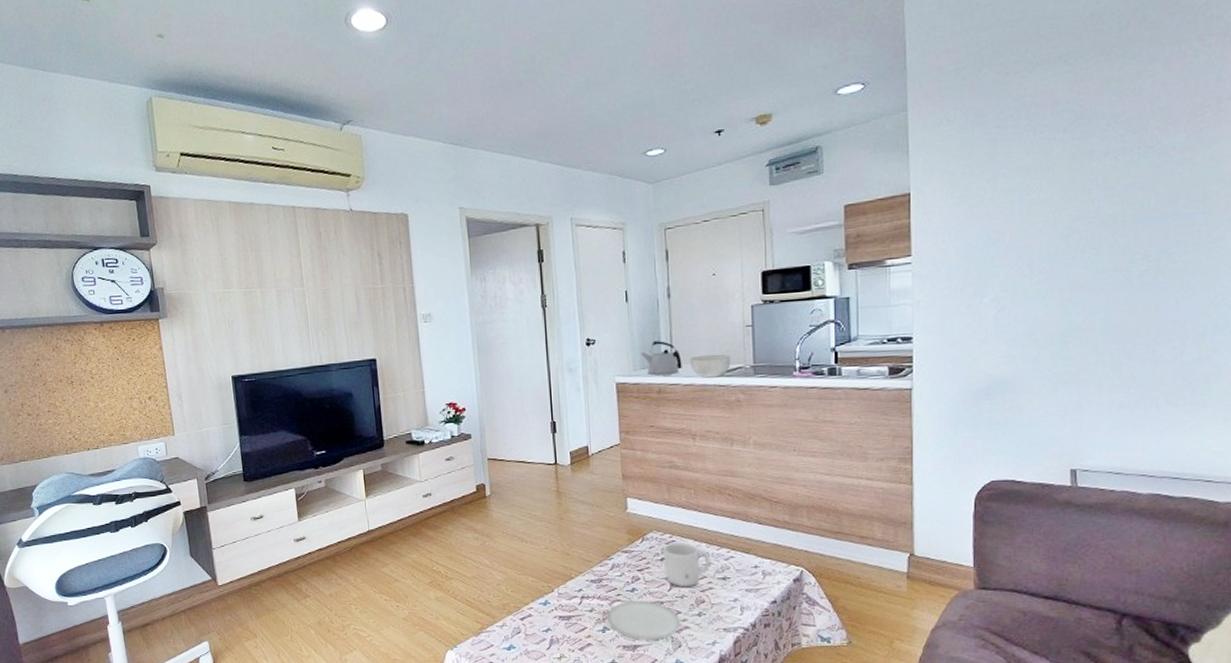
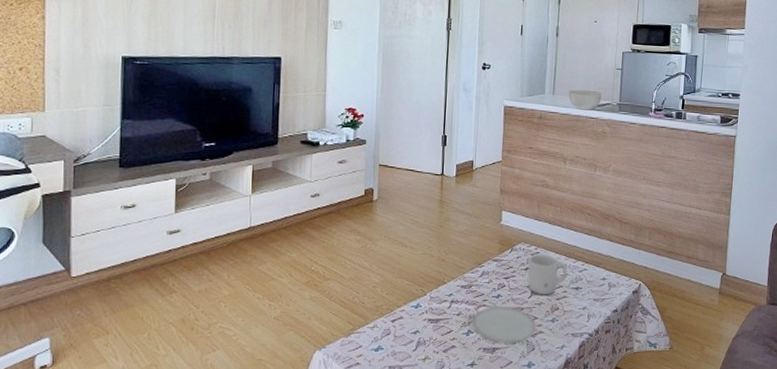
kettle: present [641,341,682,376] -> none [528,73,562,105]

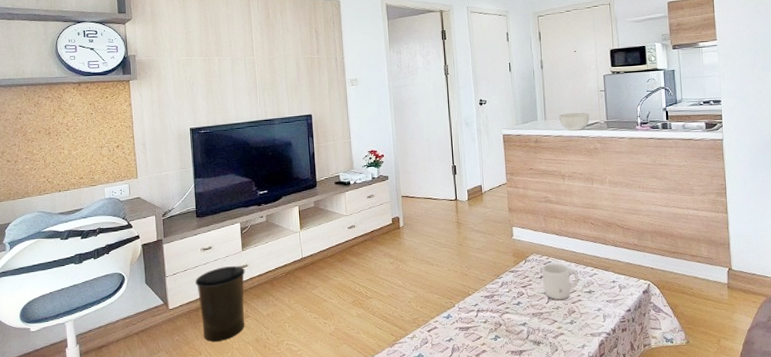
waste bin: none [109,230,177,319] -> present [195,266,245,342]
plate: present [471,306,536,343] -> none [498,312,557,346]

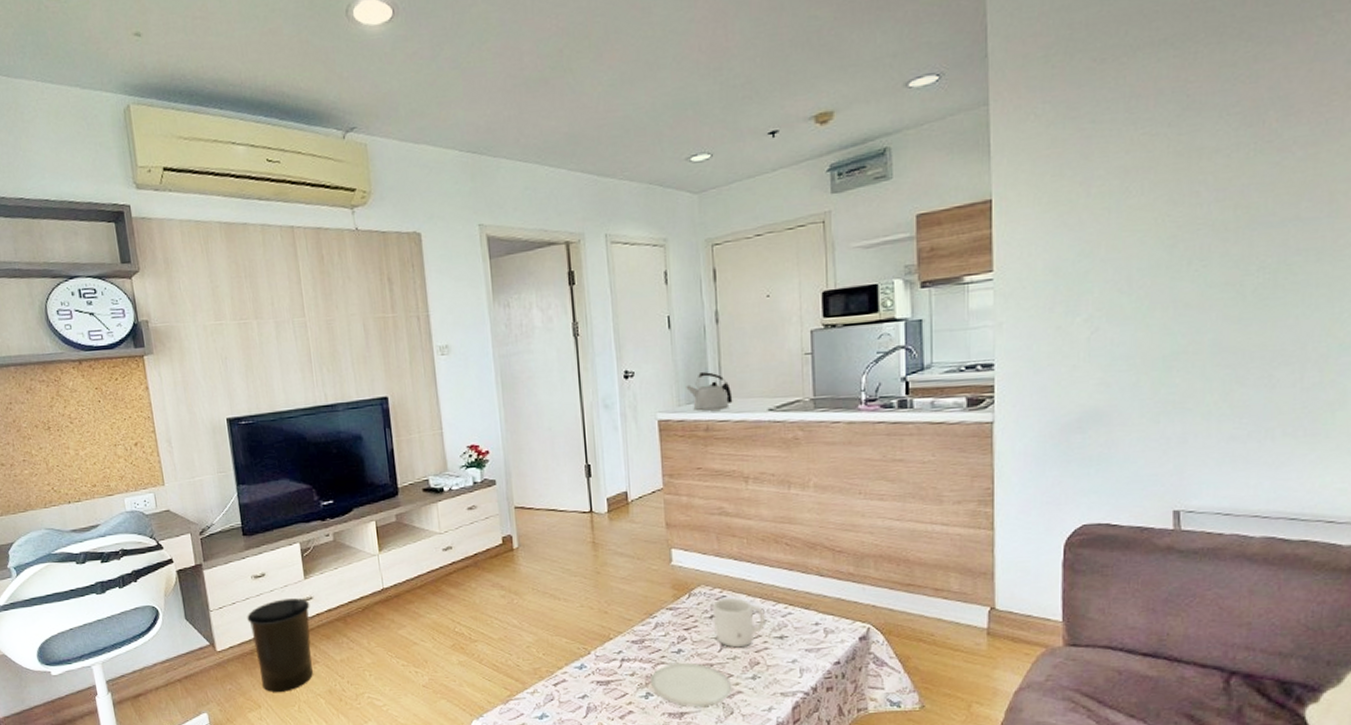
plate: none [498,312,557,346] -> present [649,662,733,706]
kettle: none [521,102,553,129] -> present [686,372,733,412]
bowl: present [558,112,590,132] -> none [740,386,788,414]

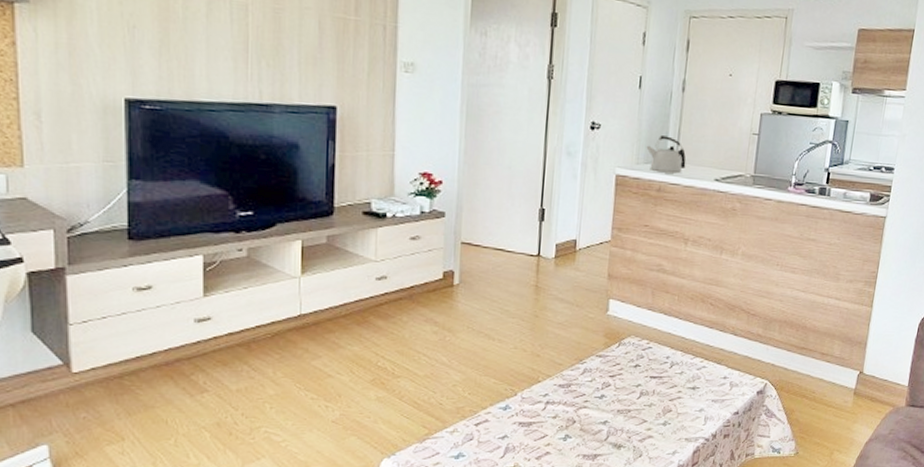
waste bin: present [247,598,313,692] -> none [120,317,206,423]
plate: present [649,662,733,706] -> none [570,407,645,449]
mug: present [712,598,765,648] -> none [636,349,683,396]

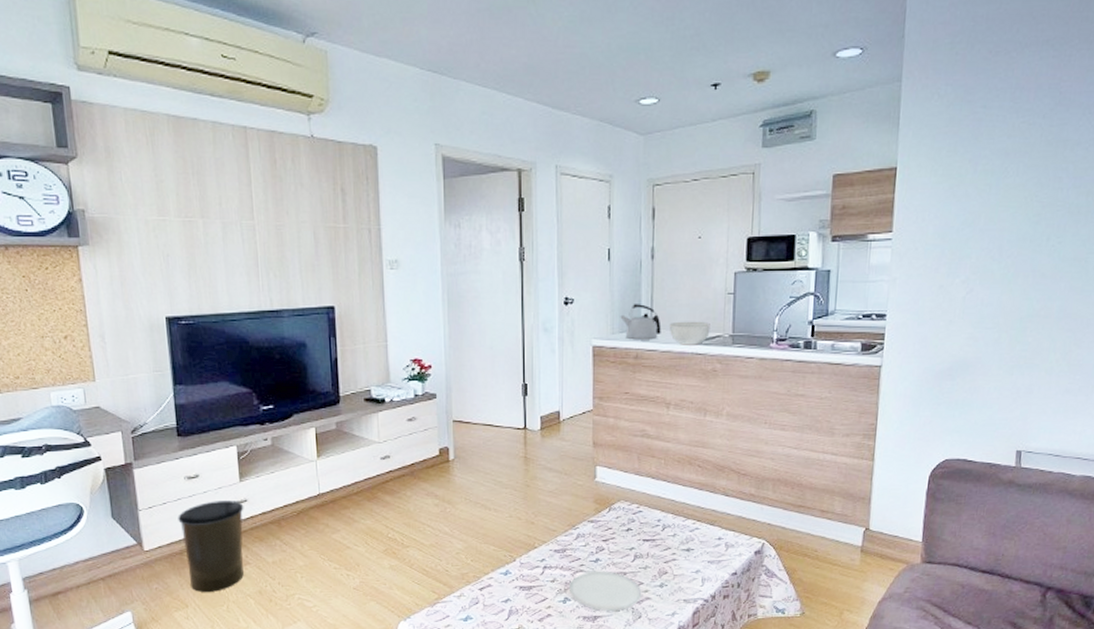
waste bin: none [120,317,206,423] -> present [178,500,244,592]
plate: none [570,407,645,449] -> present [568,571,642,611]
bowl: none [693,157,734,184] -> present [669,321,710,347]

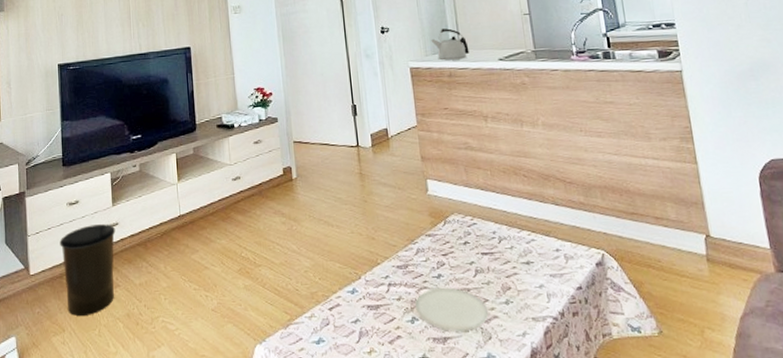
bowl: present [669,321,710,347] -> none [475,40,514,63]

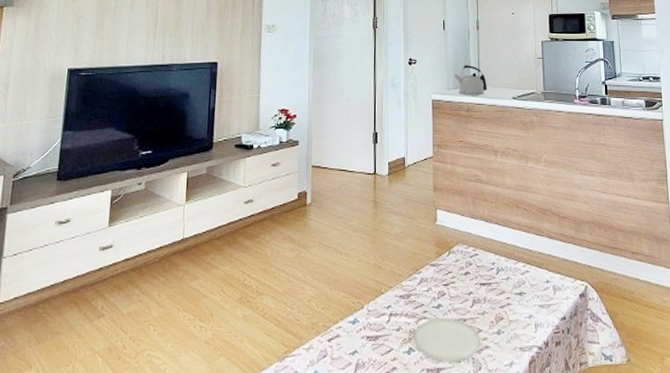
waste bin: present [60,224,116,316] -> none [39,246,109,350]

